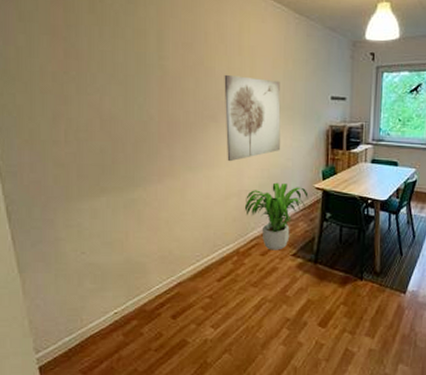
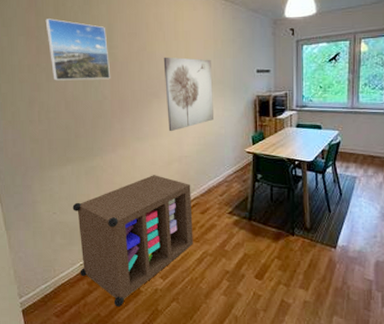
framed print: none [76,16,159,97] -> present [45,18,111,81]
storage cabinet: none [106,210,251,361] -> present [72,175,193,307]
potted plant: present [244,182,309,250] -> none [185,148,241,209]

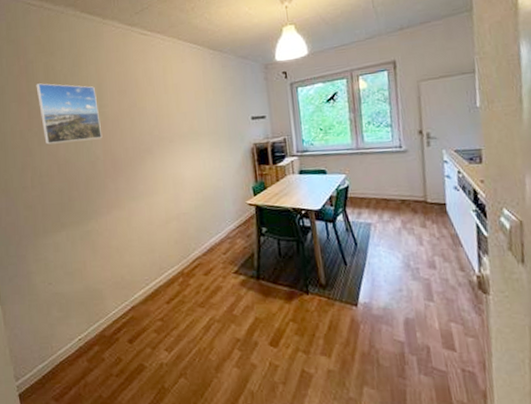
storage cabinet: present [72,175,193,307] -> none [68,235,198,387]
wall art: present [163,57,215,132] -> none [154,110,211,189]

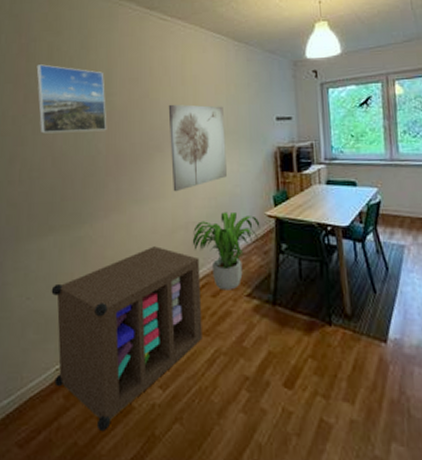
storage cabinet: none [68,235,198,387] -> present [51,246,202,432]
wall art: none [154,110,211,189] -> present [168,104,228,192]
potted plant: none [184,202,243,269] -> present [192,211,261,290]

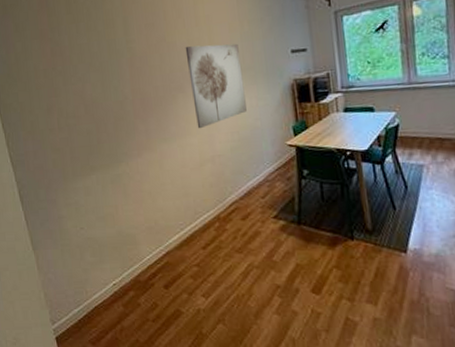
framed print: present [36,64,107,134] -> none [58,18,131,84]
storage cabinet: present [51,246,202,432] -> none [100,179,236,332]
potted plant: present [192,211,261,290] -> none [219,143,282,214]

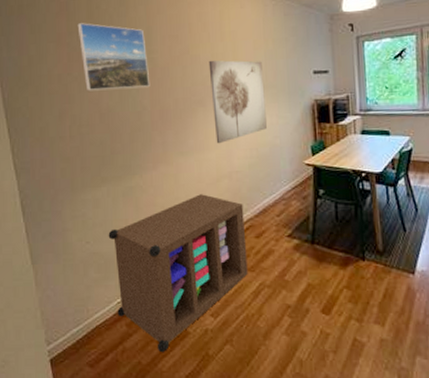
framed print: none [58,18,131,84] -> present [77,23,151,91]
storage cabinet: none [100,179,236,332] -> present [108,194,248,353]

